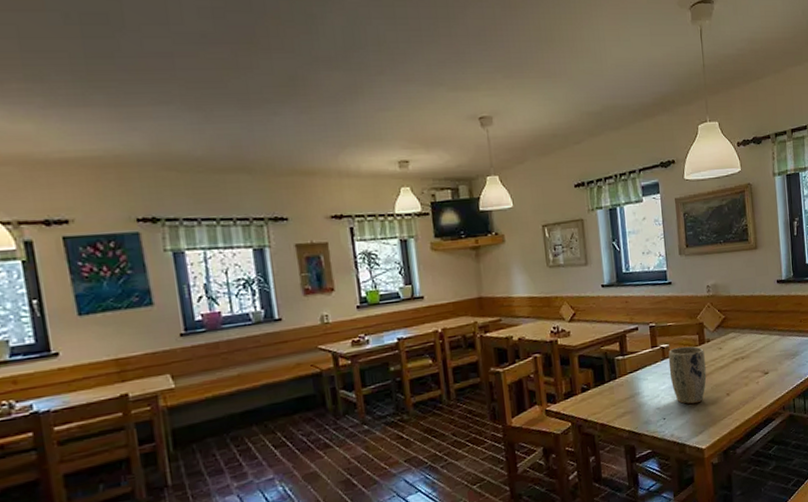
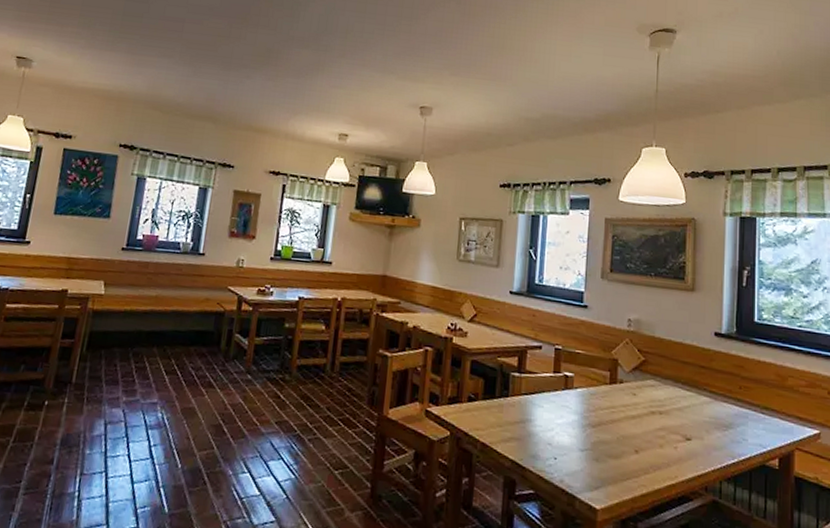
plant pot: present [668,346,707,405] -> none [569,380,615,452]

